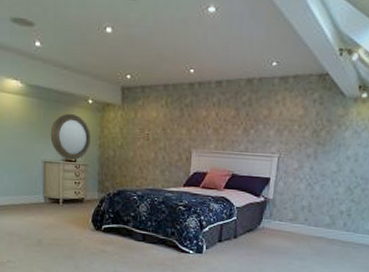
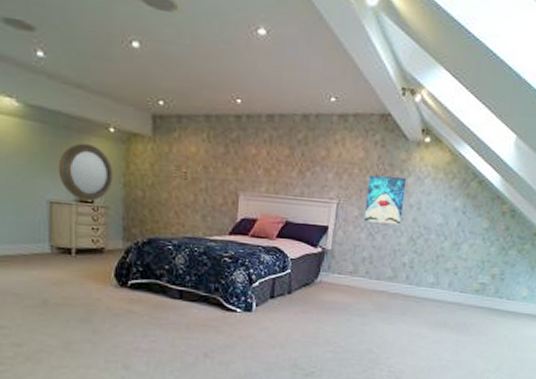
wall art: none [304,130,344,176] -> present [364,175,407,225]

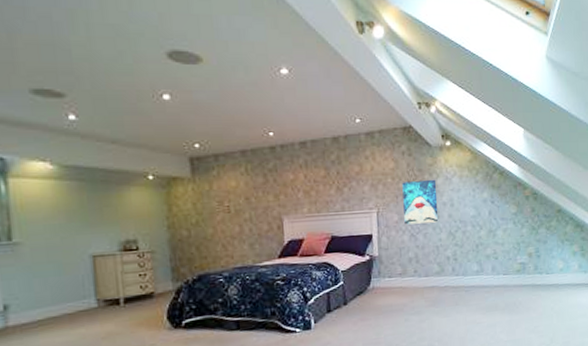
home mirror: present [58,143,114,201] -> none [98,193,157,249]

